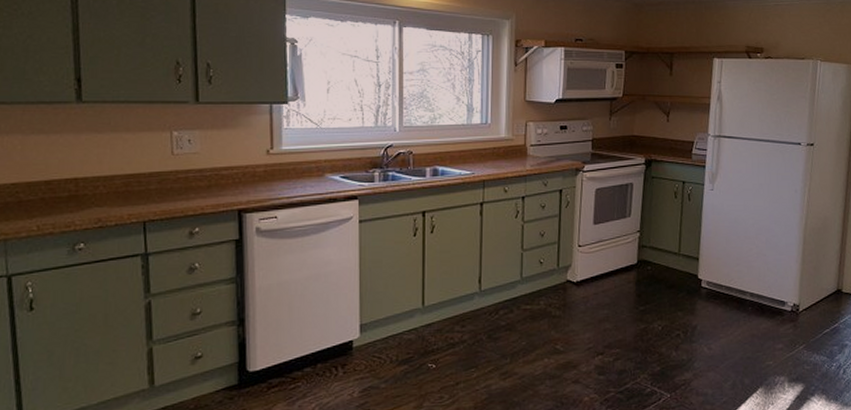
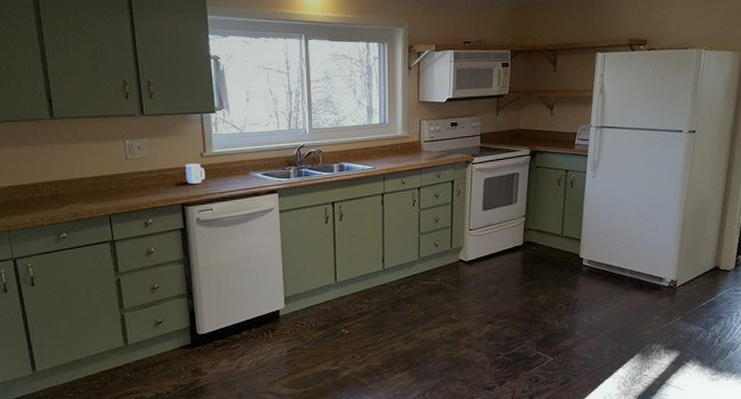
mug: none [246,162,270,186] -> present [185,163,205,184]

